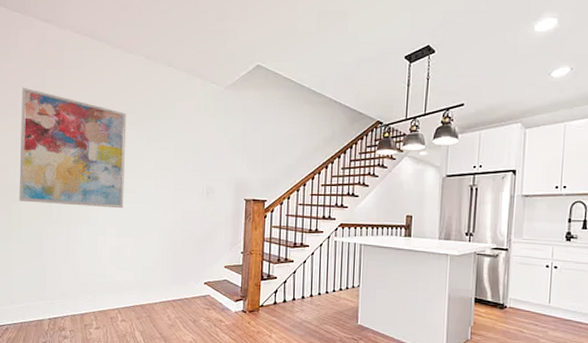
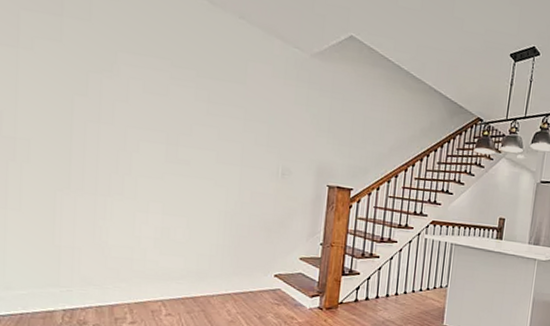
wall art: present [19,87,127,209] -> none [19,9,182,183]

